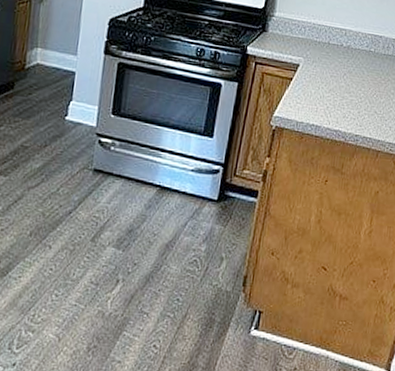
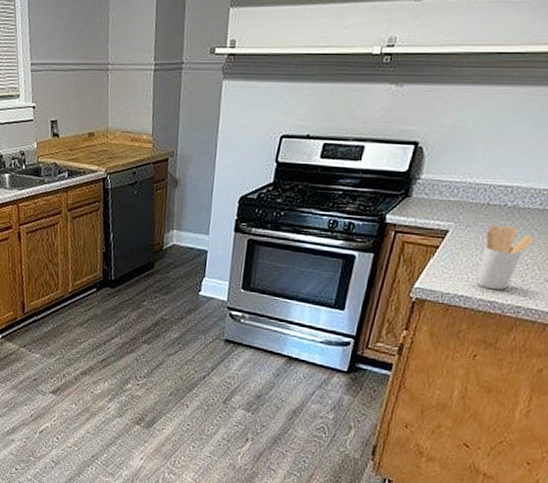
utensil holder: none [323,61,364,120] -> present [476,224,534,291]

